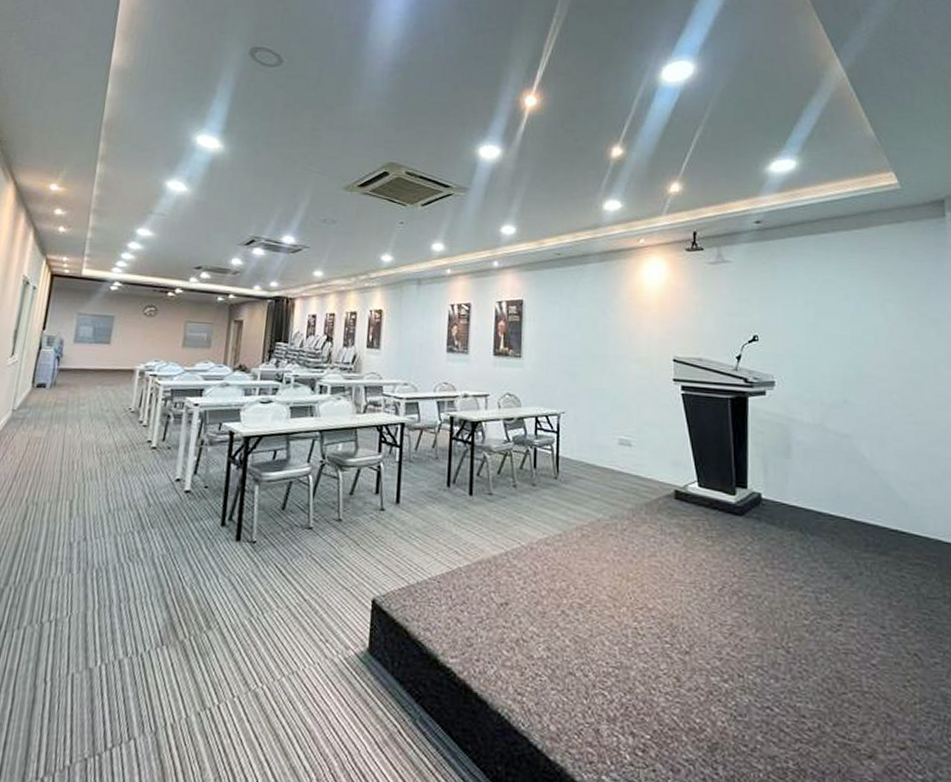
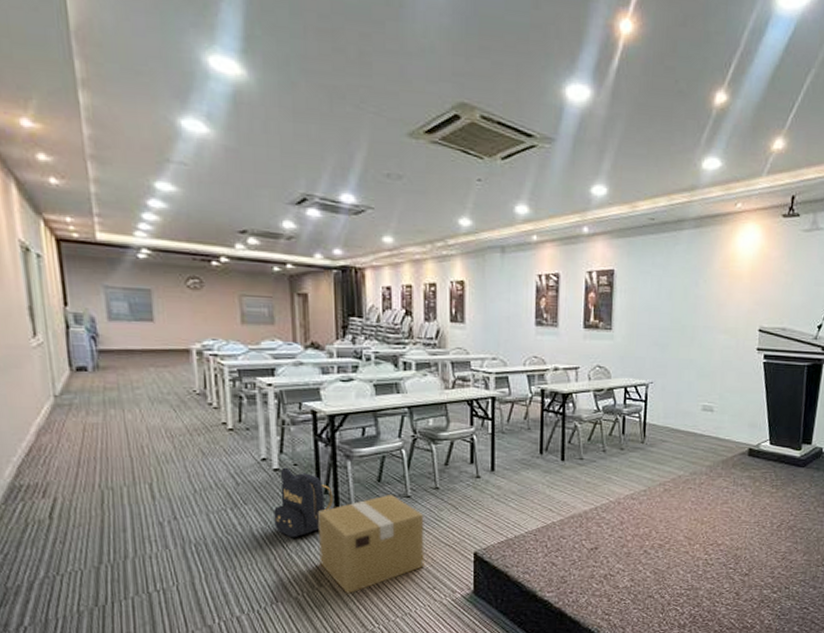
backpack: none [175,489,237,569] -> present [274,467,333,538]
cardboard box: none [212,525,324,641] -> present [318,495,424,594]

